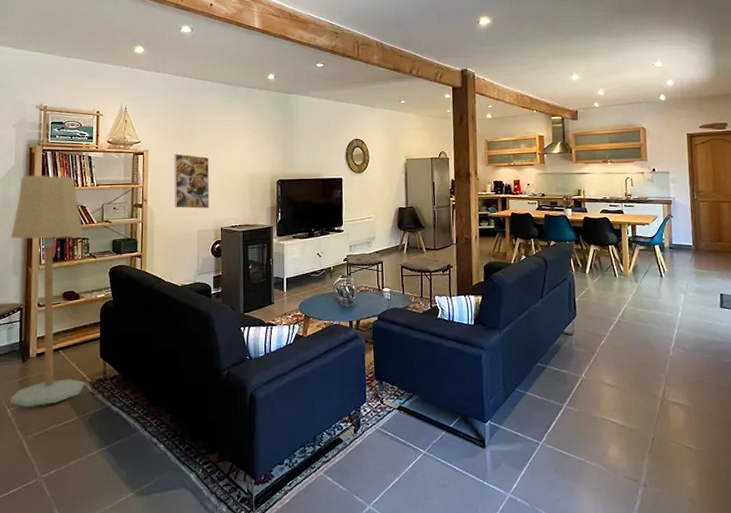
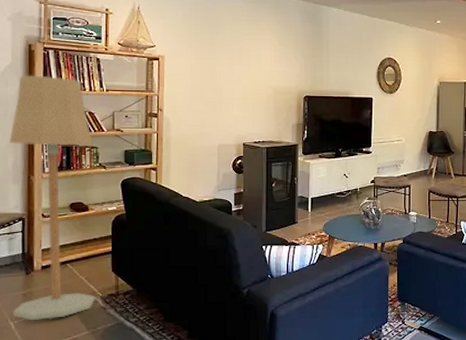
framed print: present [174,153,209,209] -> none [193,61,231,123]

